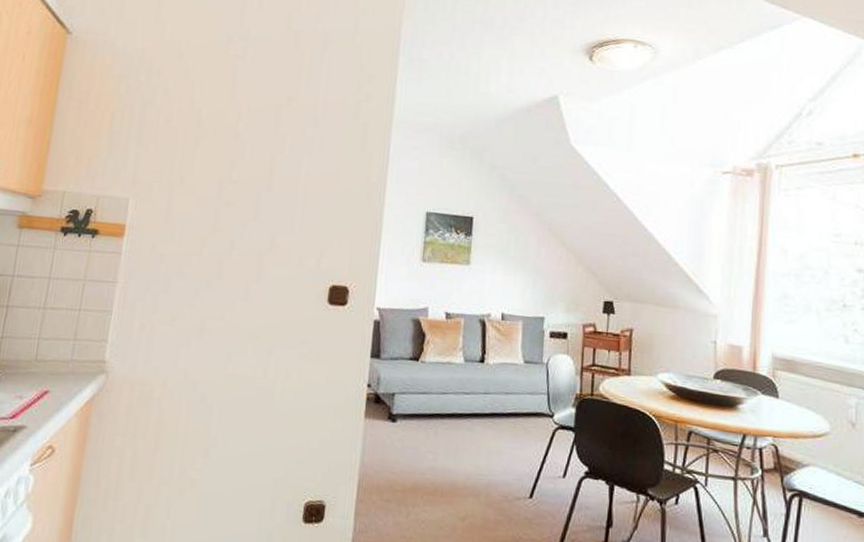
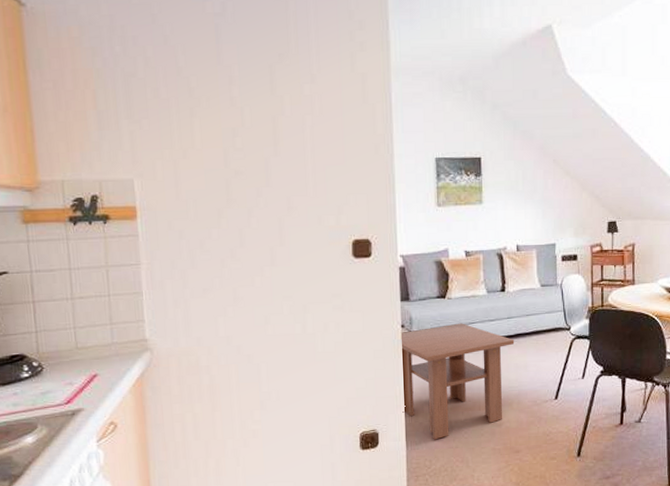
coffee table: none [355,391,490,525] -> present [400,323,515,440]

